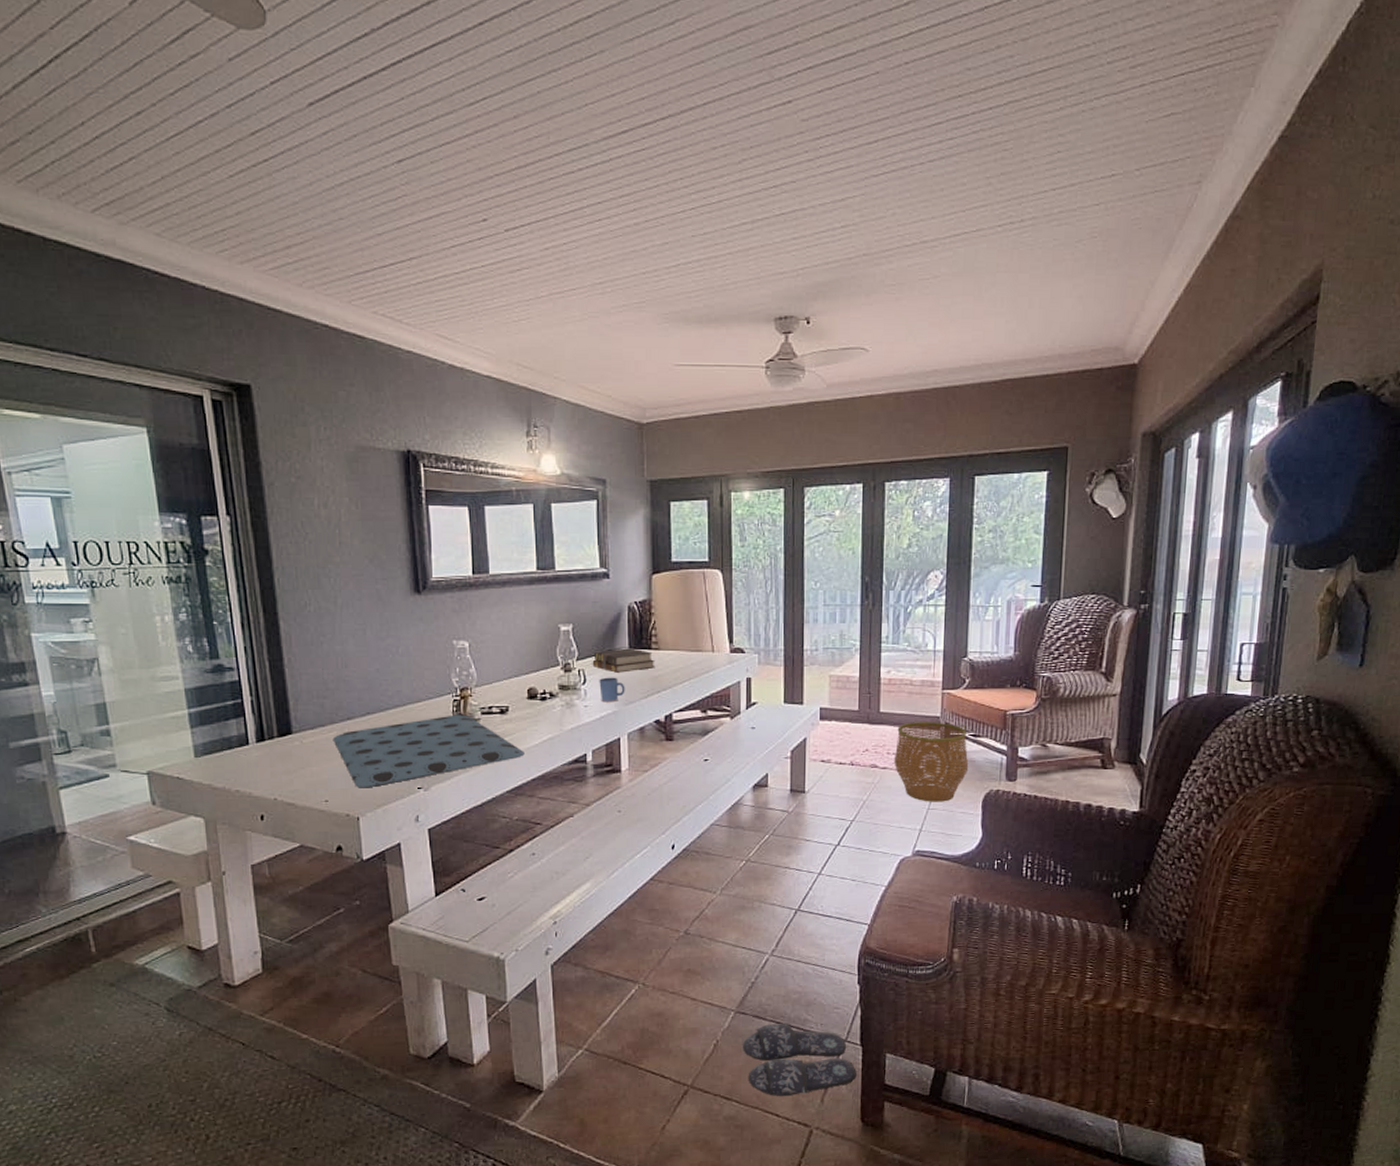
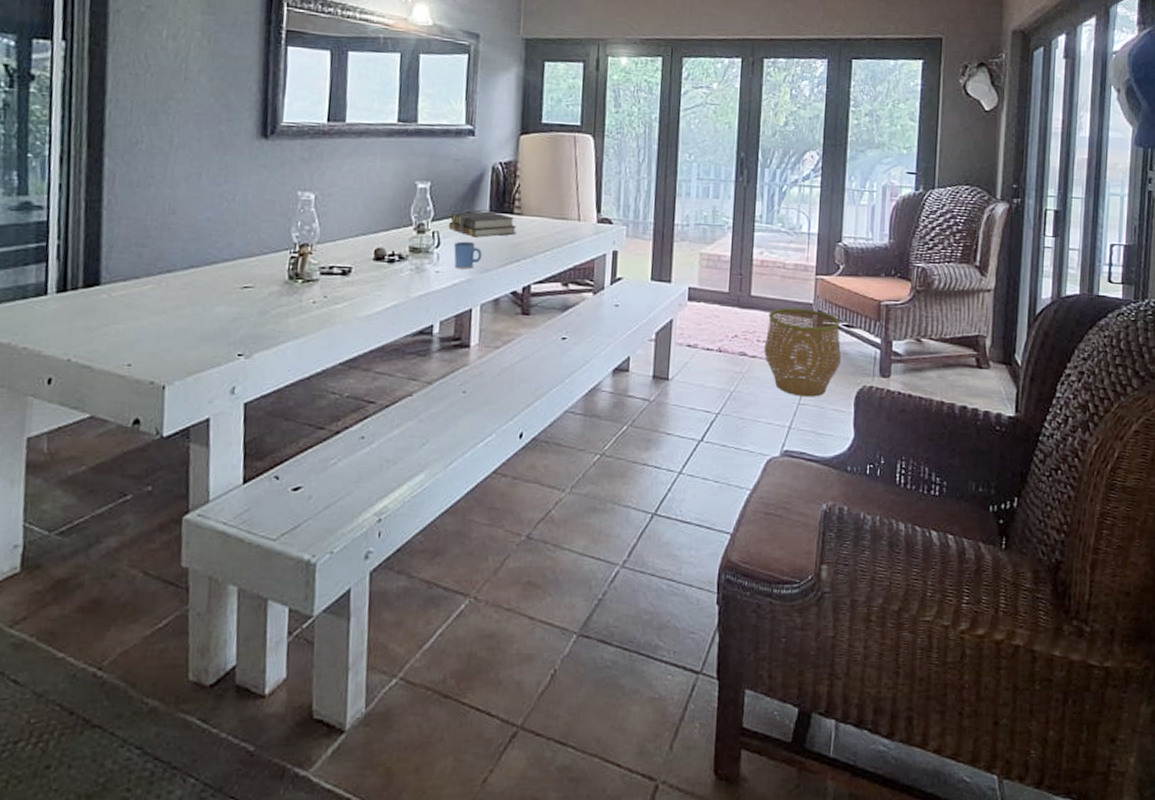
placemat: present [332,714,525,788] -> none [146,273,364,352]
slippers: present [743,1024,857,1097] -> none [584,650,711,742]

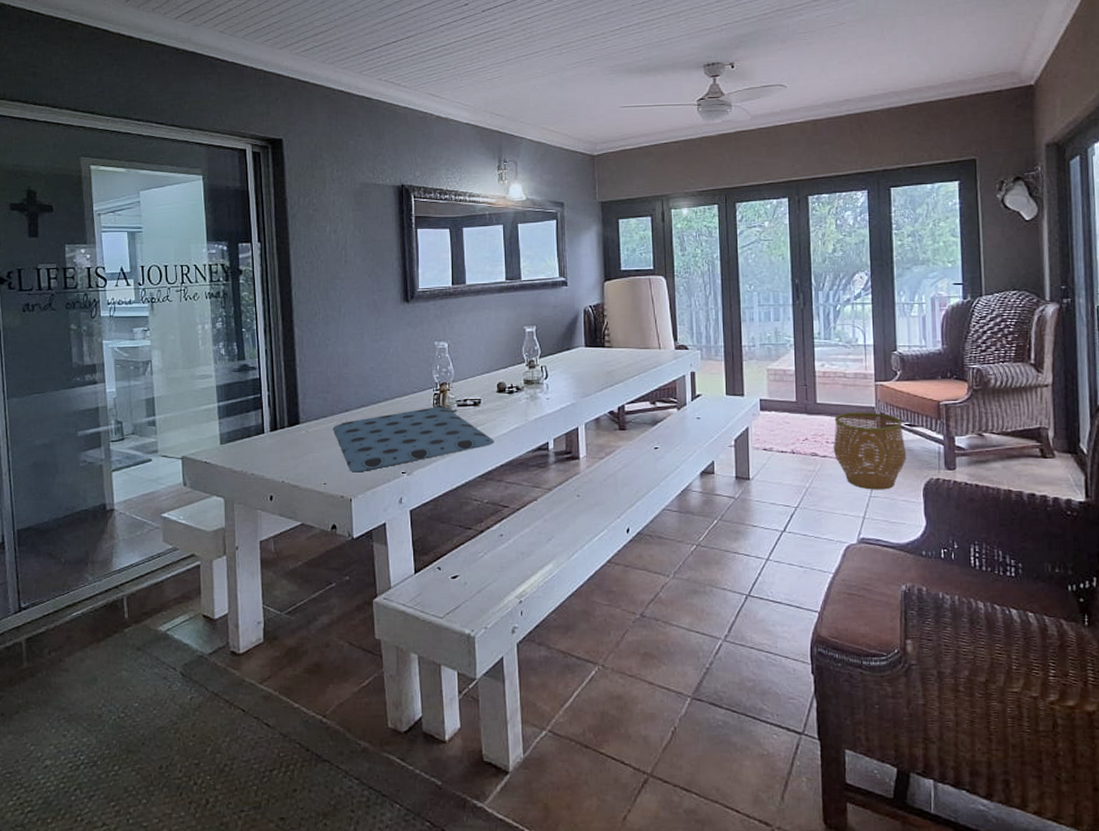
placemat: none [146,273,364,352] -> present [332,406,494,473]
bible: present [448,211,517,238] -> none [553,346,609,369]
mug: present [454,241,482,270] -> none [559,372,582,395]

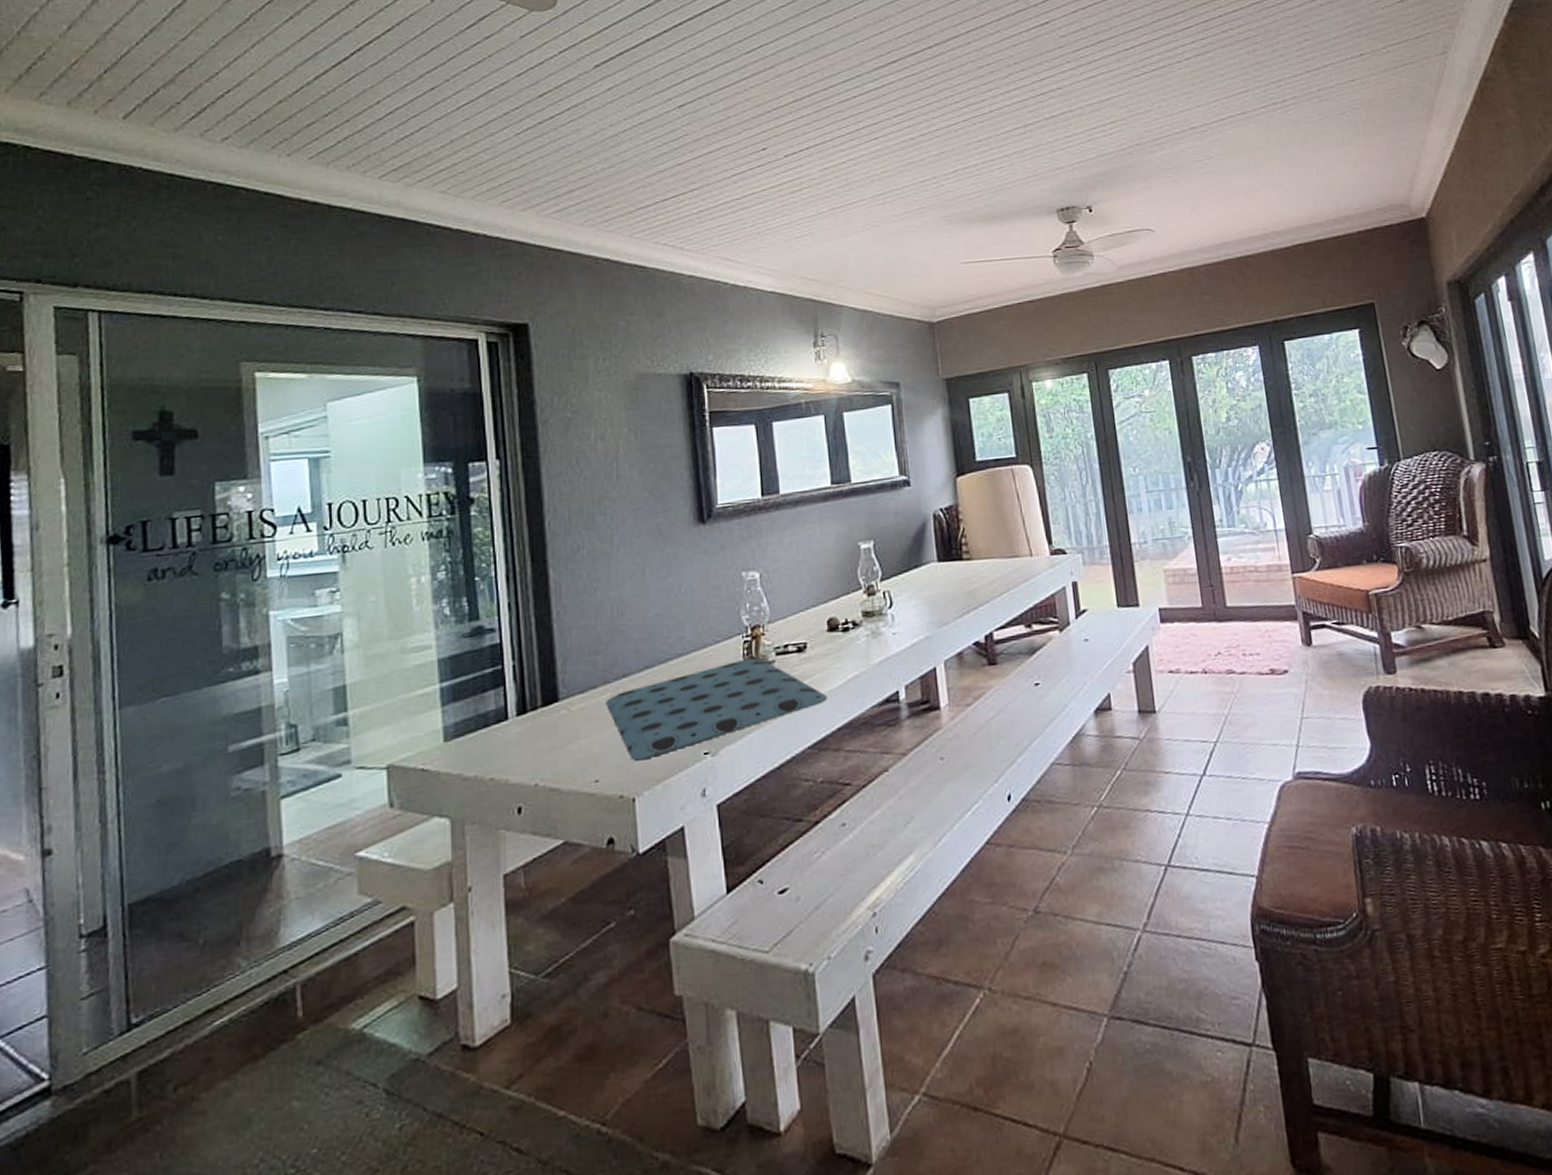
basket: present [833,412,907,490] -> none [1249,611,1340,710]

